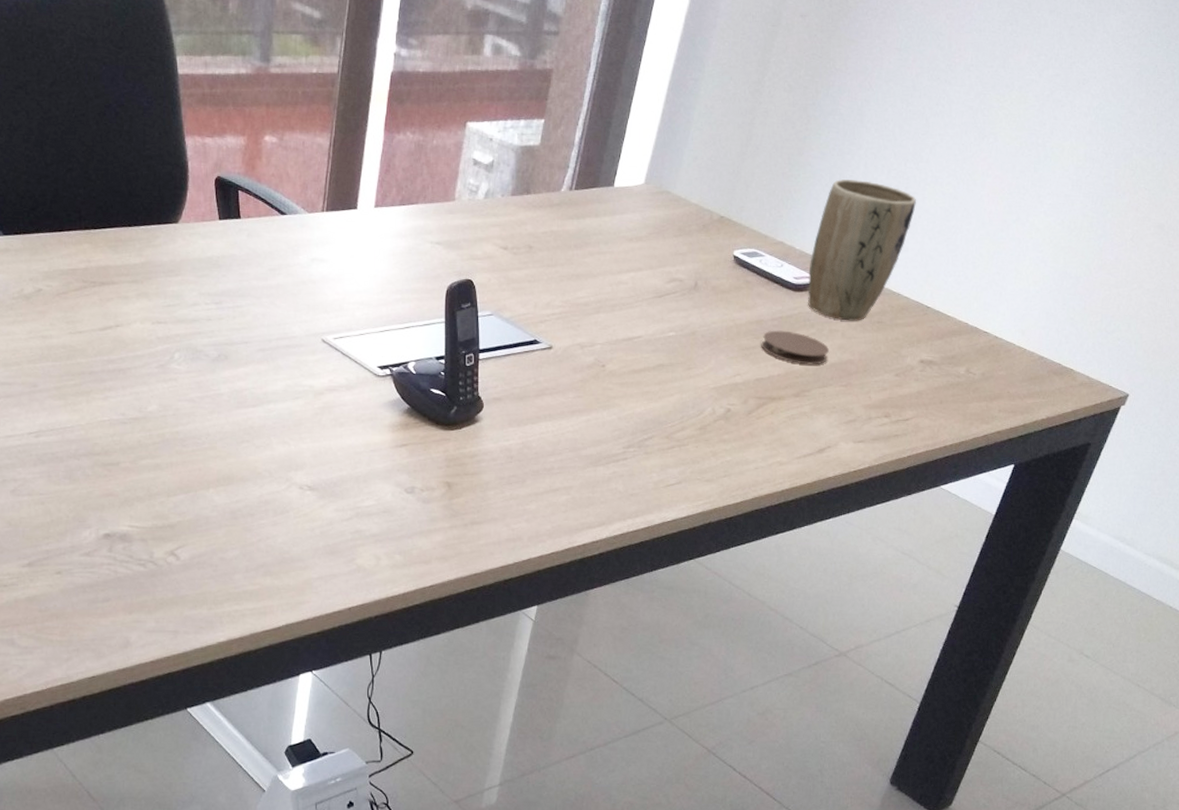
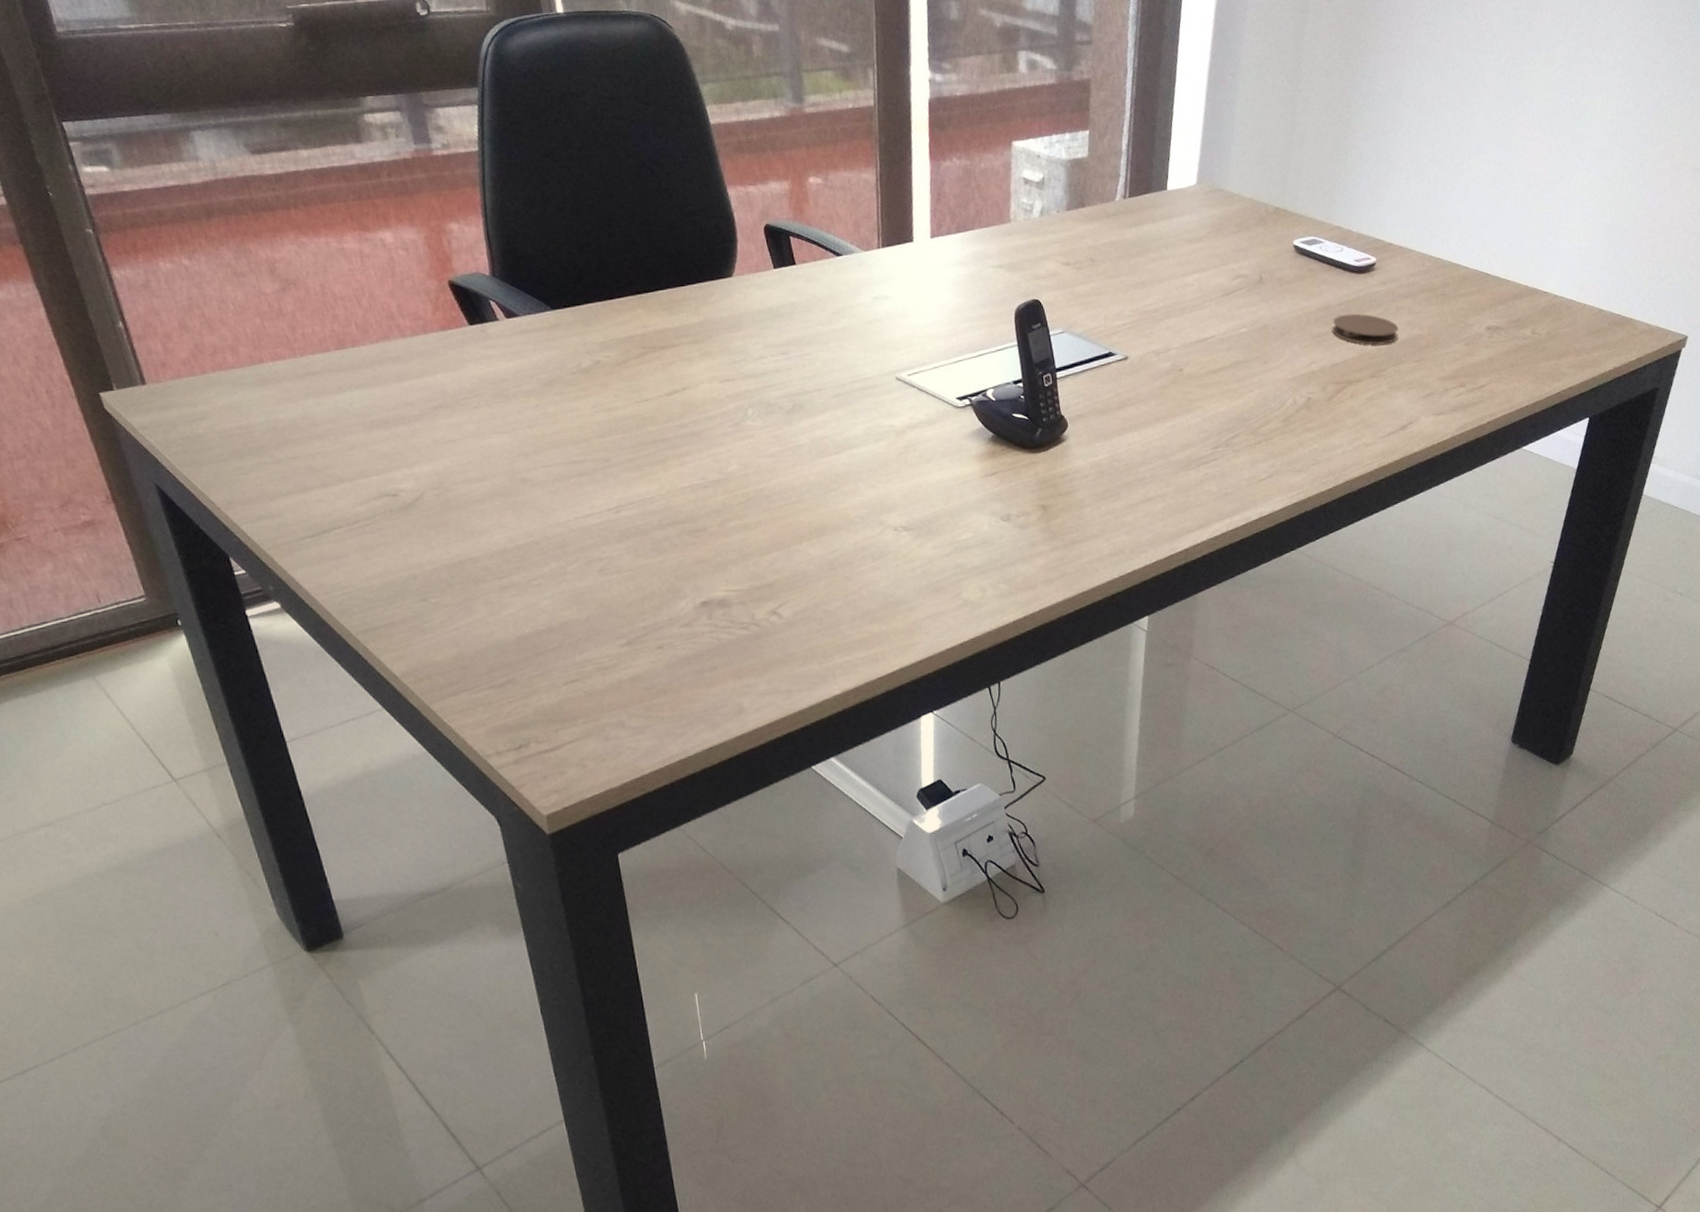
plant pot: present [808,179,916,321] -> none [1368,157,1463,297]

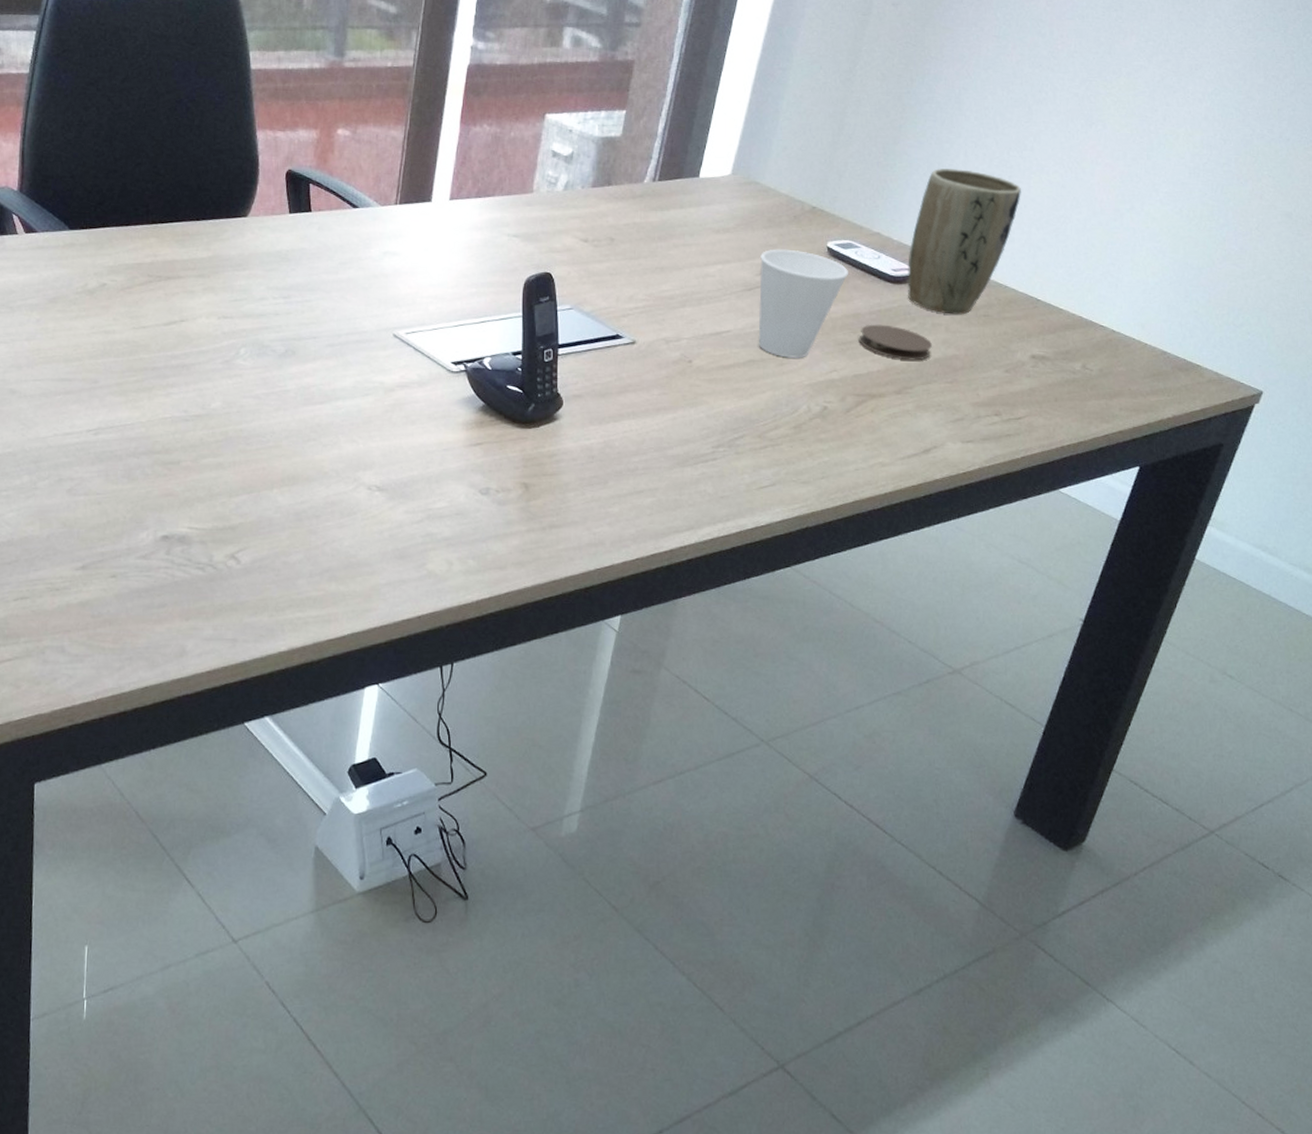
cup: none [1233,251,1316,356] -> present [758,249,848,358]
plant pot: none [1368,157,1463,297] -> present [908,168,1021,315]

